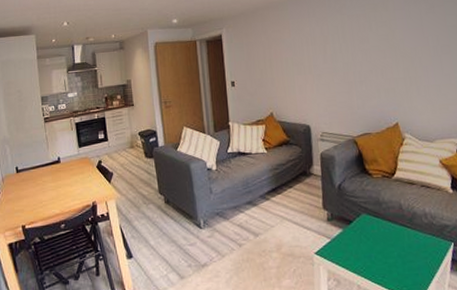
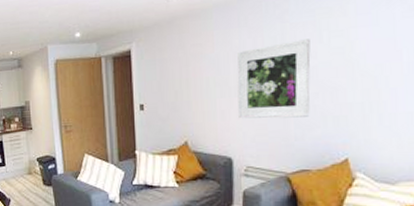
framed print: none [309,28,367,92] -> present [237,39,311,119]

